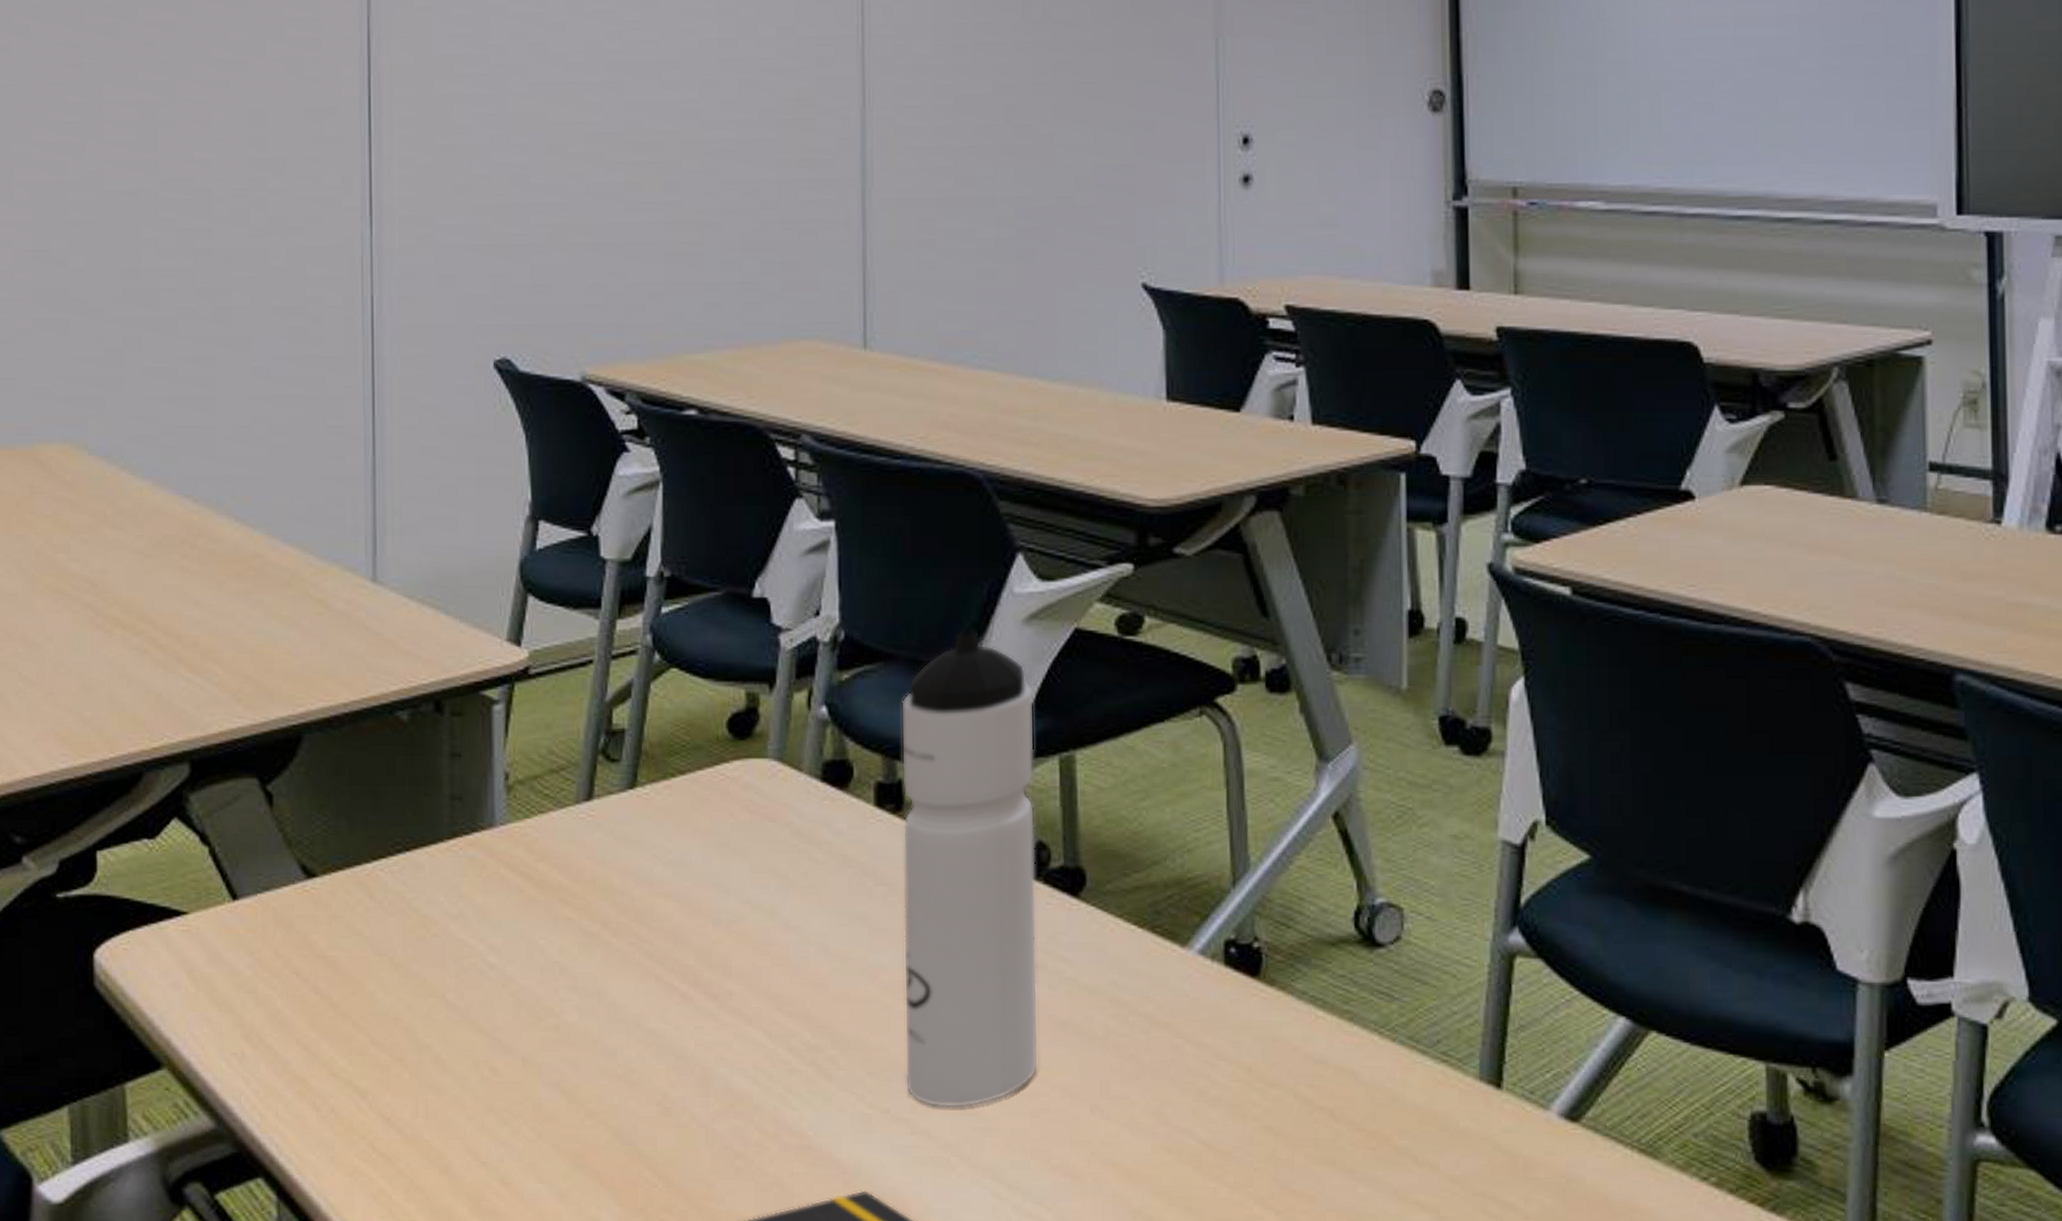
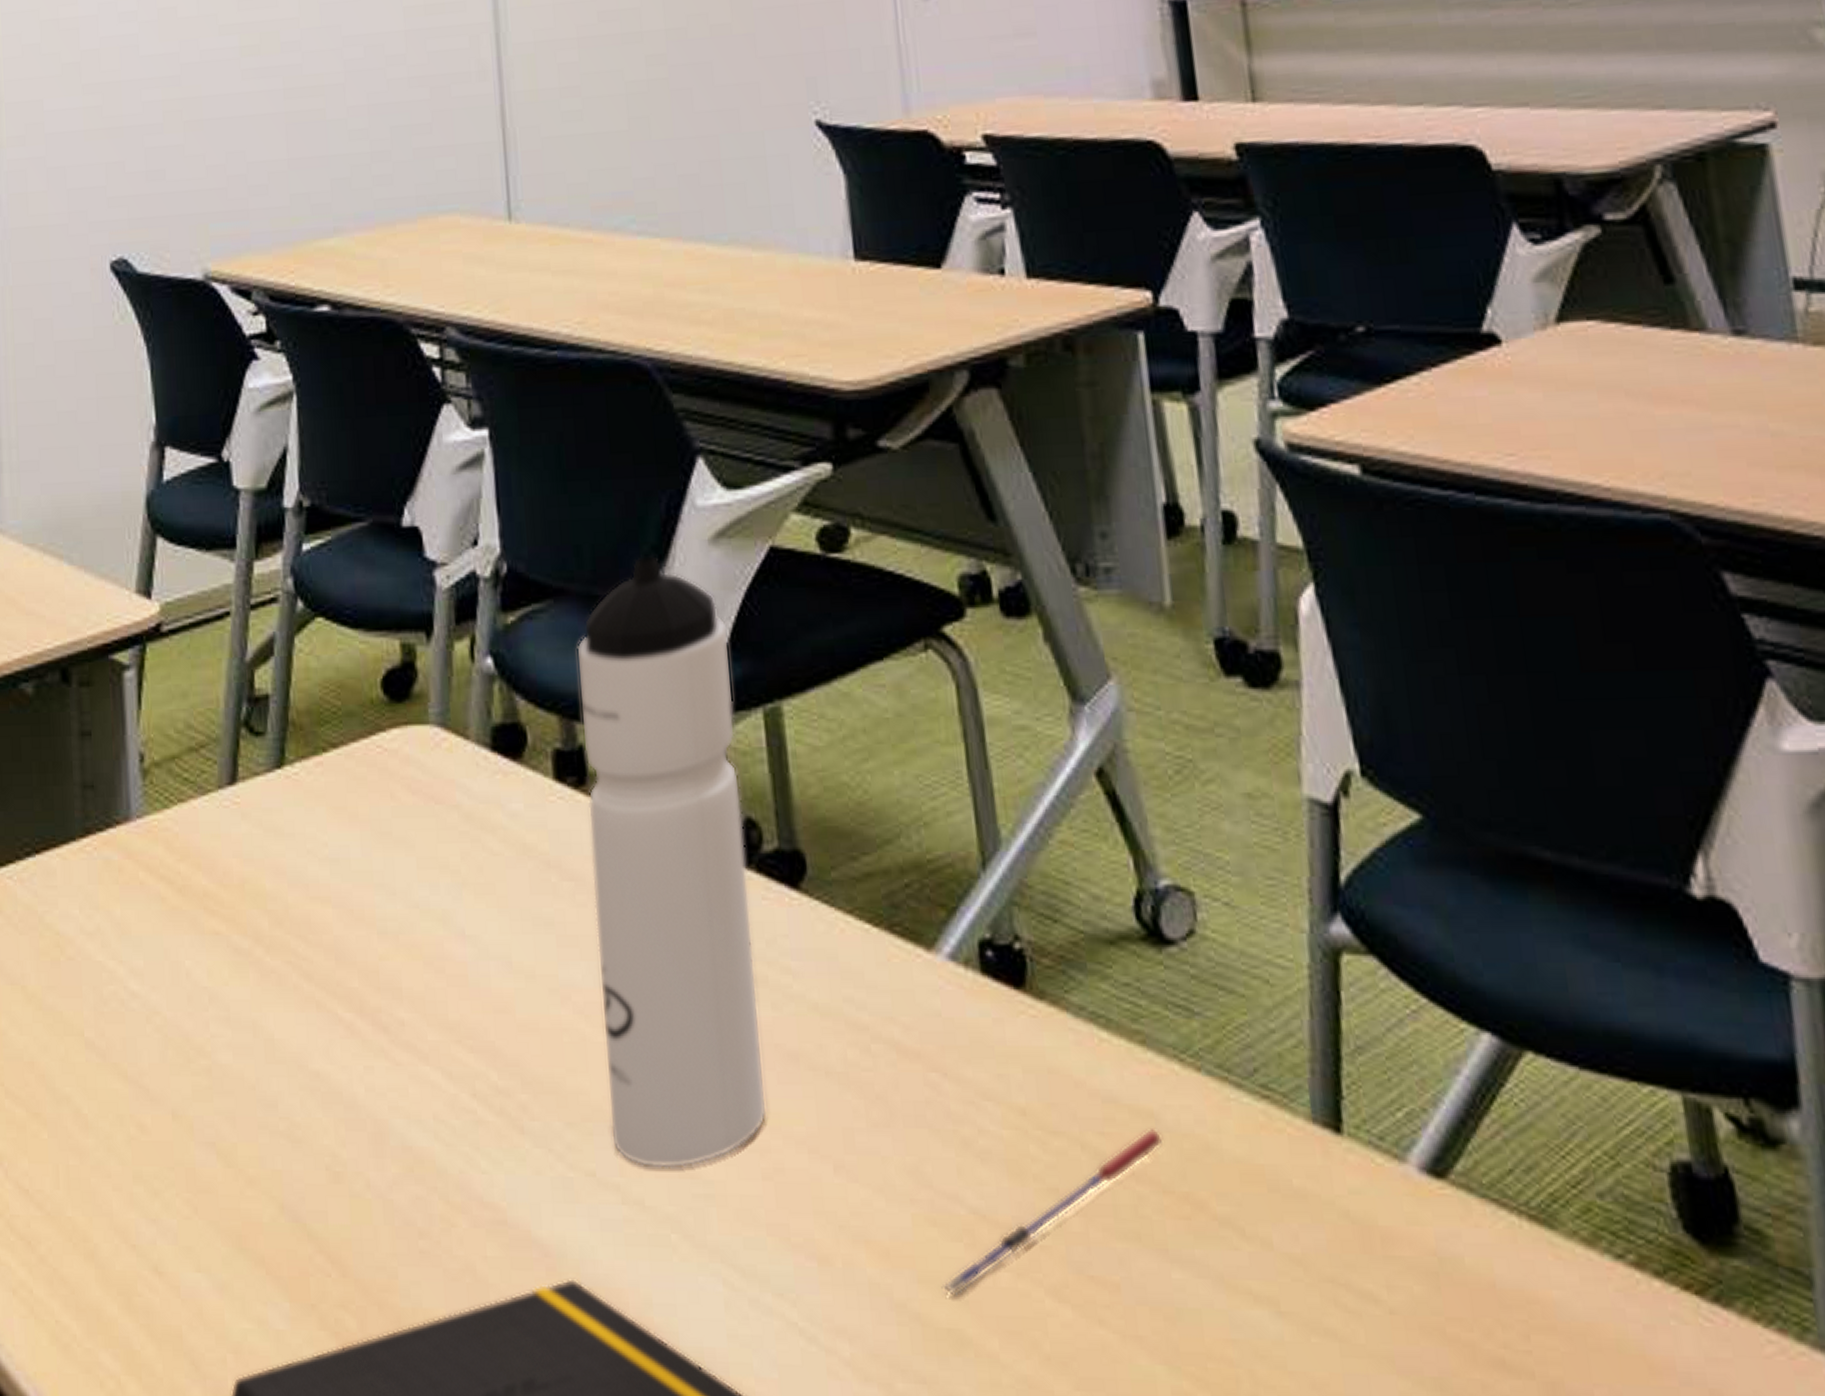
pen: none [1171,1082,1360,1204] -> present [941,1127,1163,1296]

